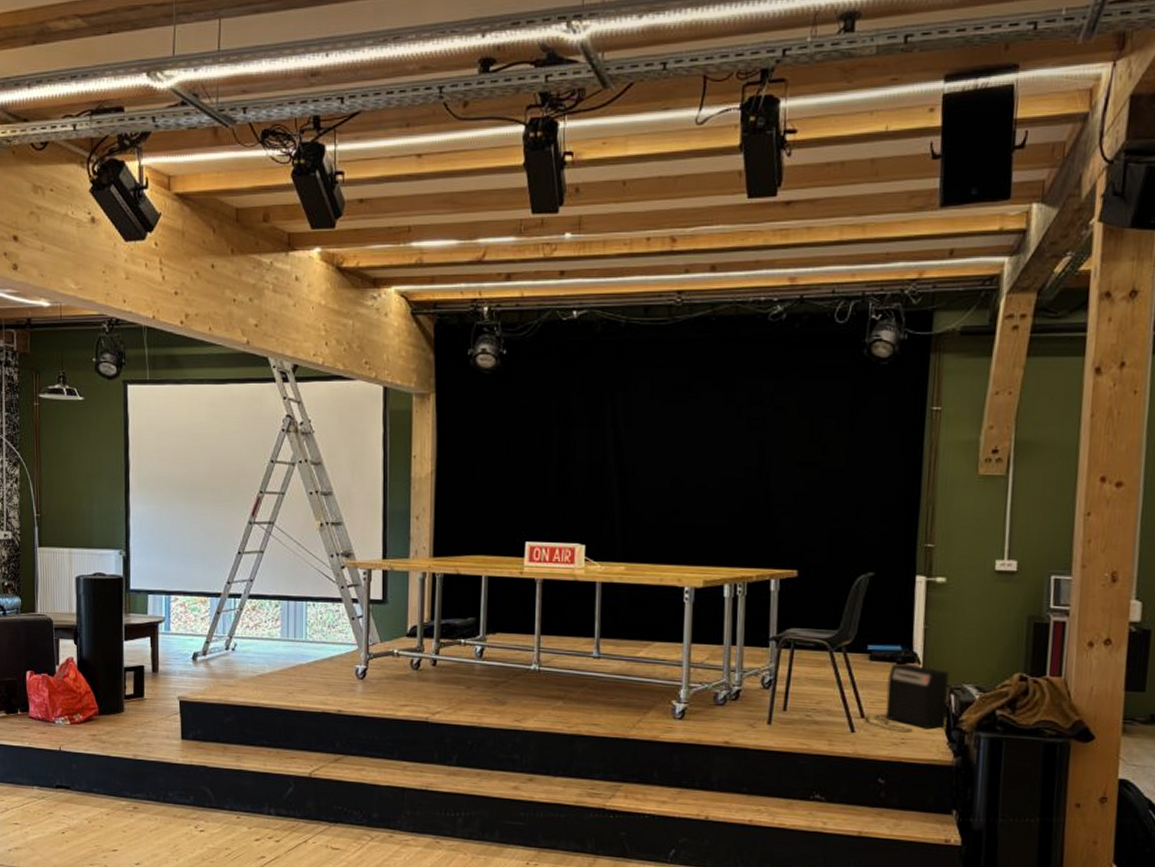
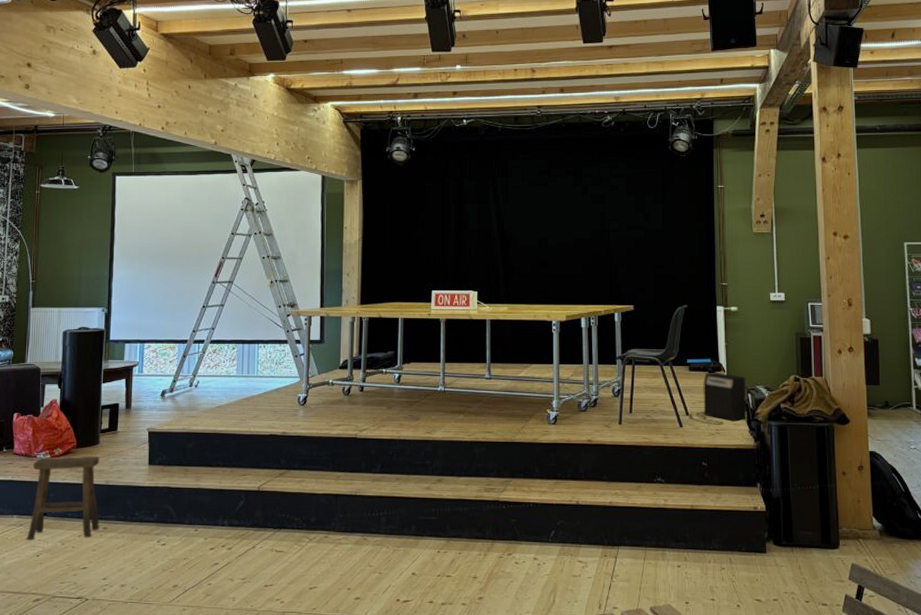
stool: none [50,723,129,817] -> present [27,457,100,540]

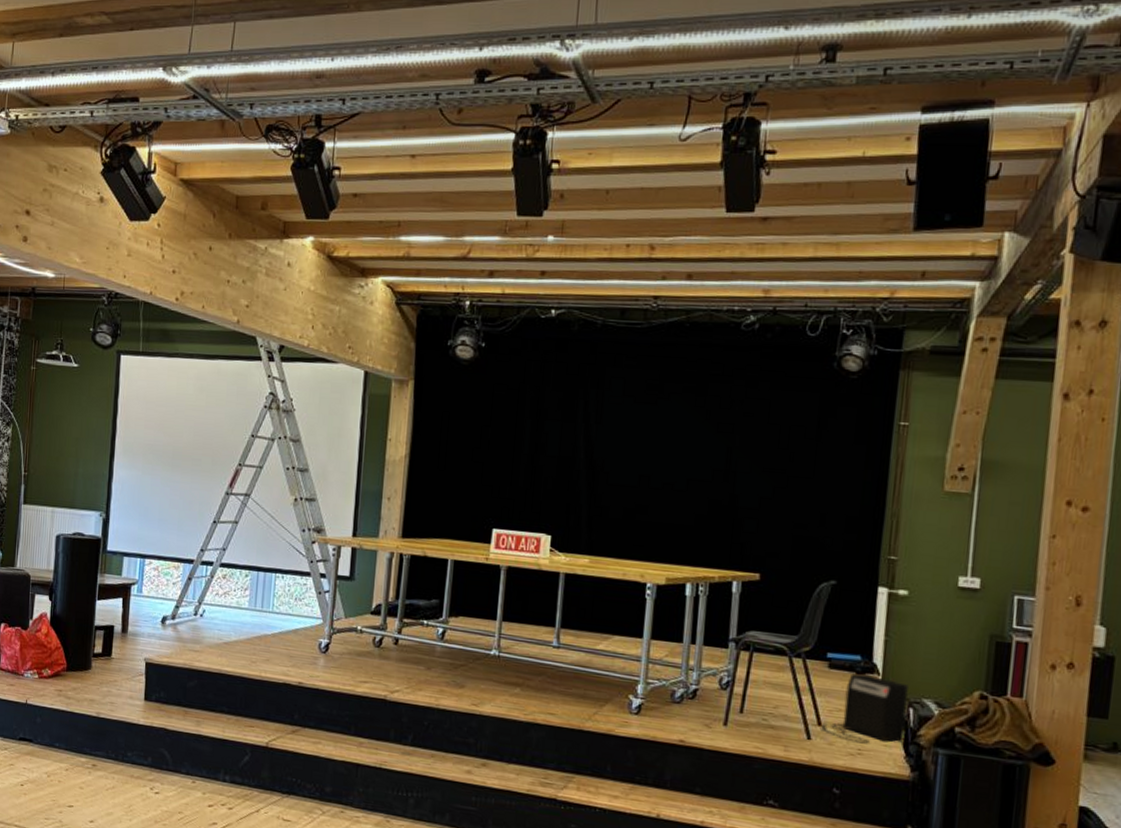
stool: present [27,457,100,540] -> none [11,677,91,773]

